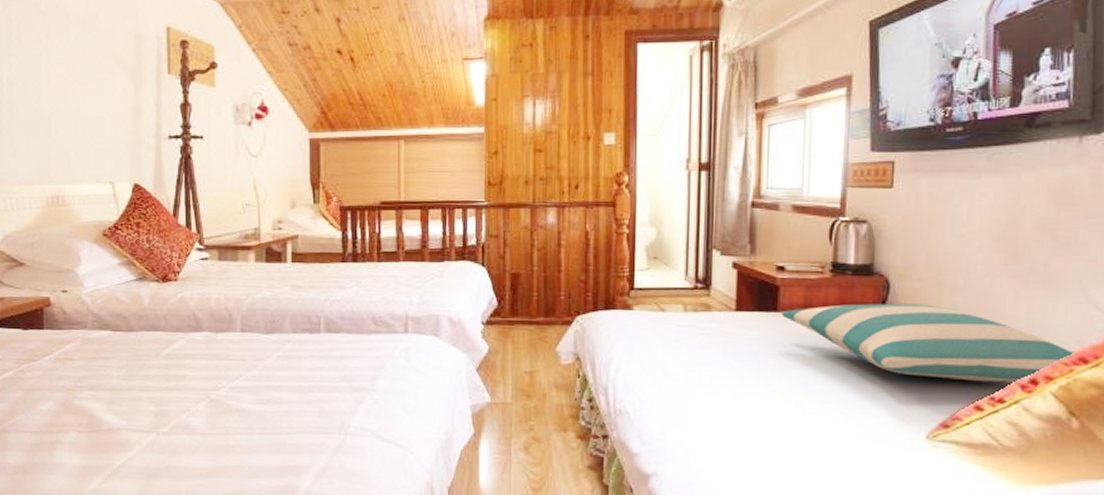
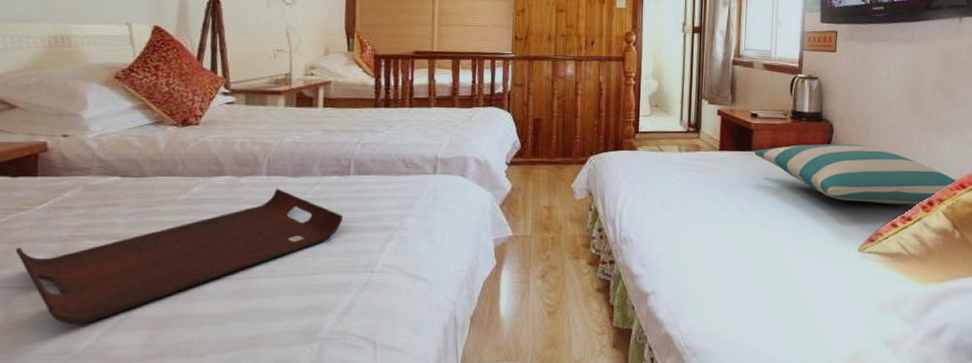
serving tray: none [29,345,314,470] -> present [15,188,343,325]

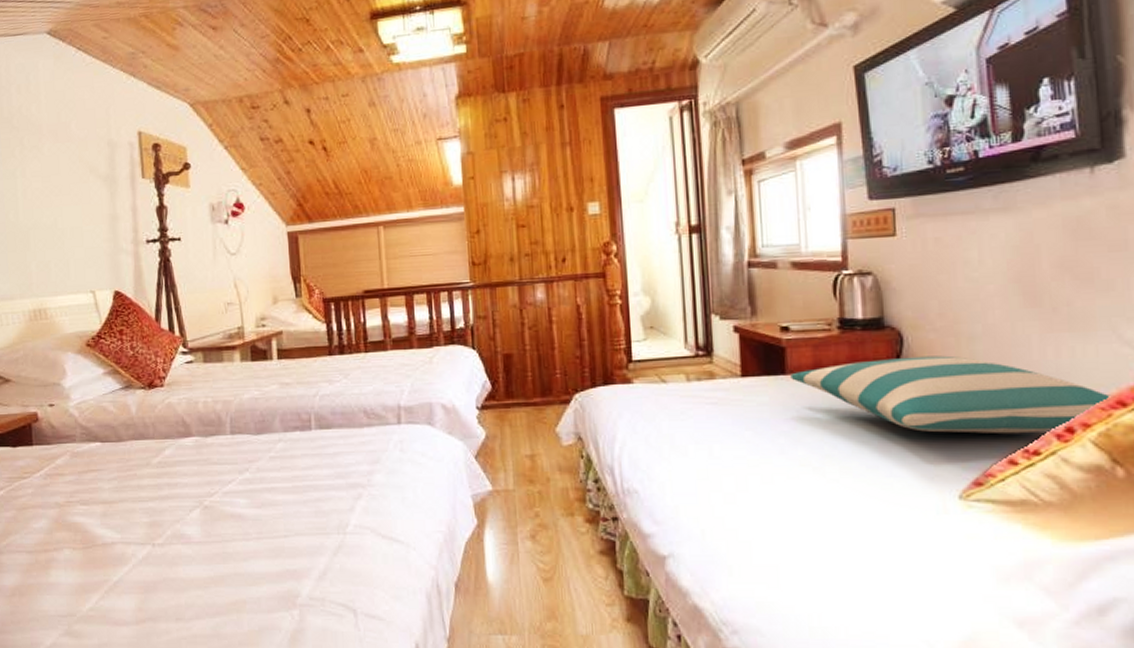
serving tray: present [15,188,343,325] -> none [22,447,309,588]

